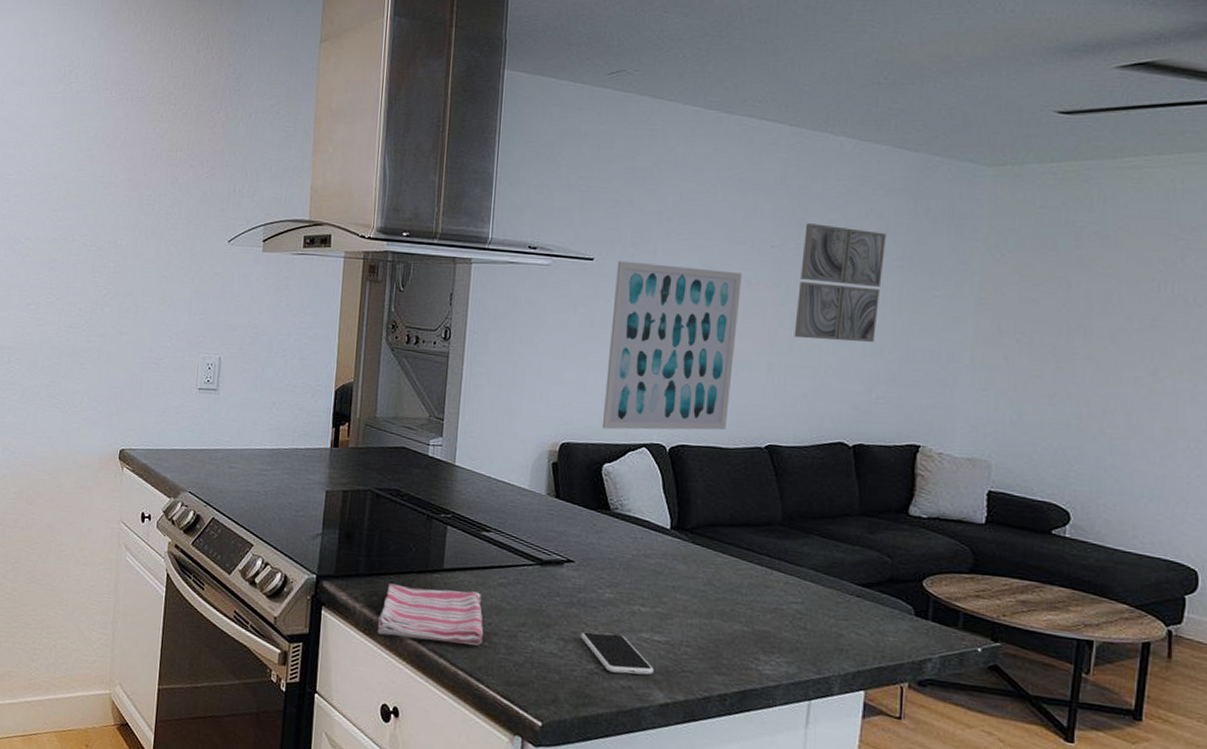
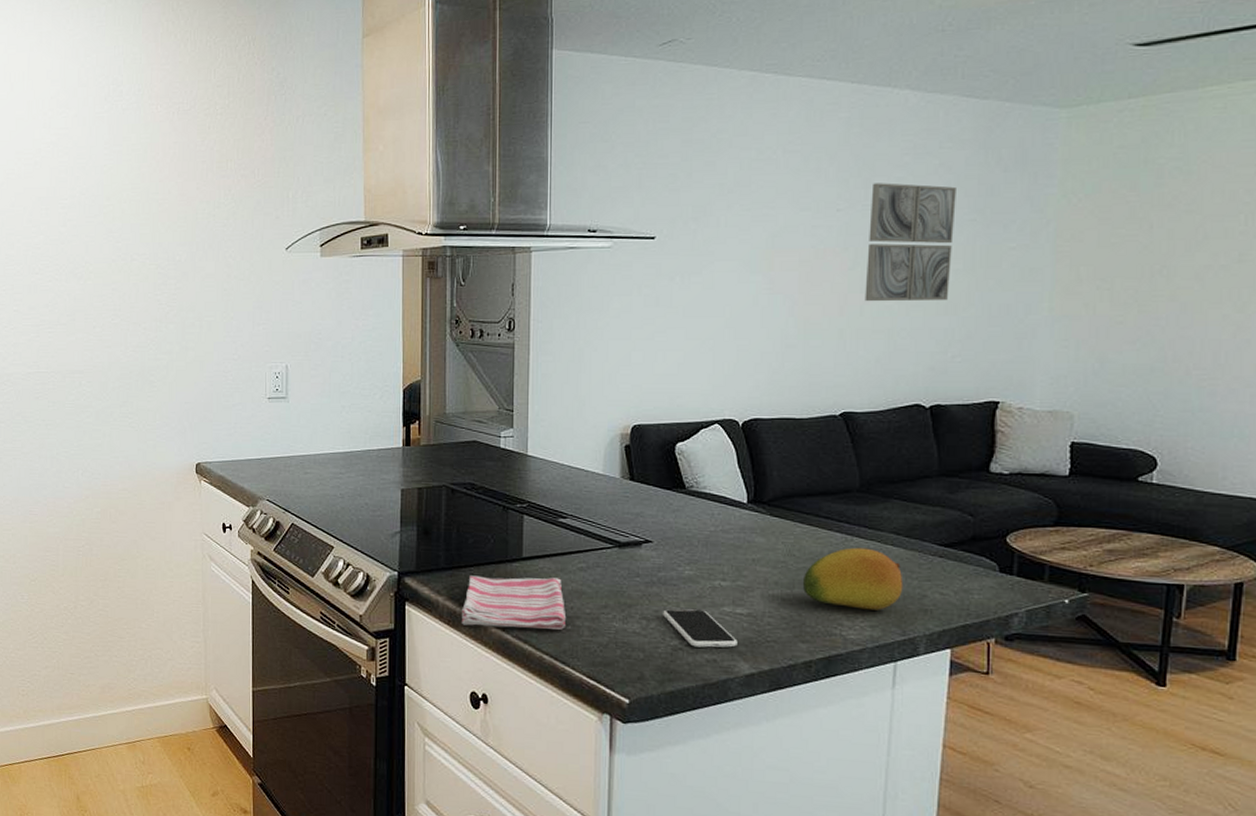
wall art: present [601,261,742,431] -> none [672,237,808,409]
fruit: none [722,581,821,647] -> present [803,547,903,610]

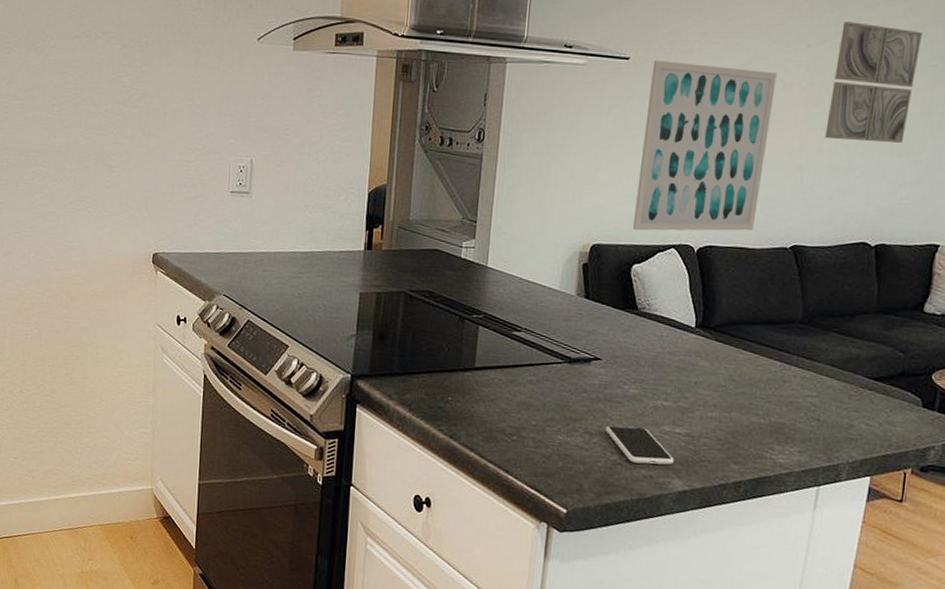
dish towel: present [462,575,567,630] -> none [411,382,513,440]
wall art: none [672,237,808,409] -> present [632,60,777,231]
fruit: present [803,547,903,610] -> none [740,376,834,437]

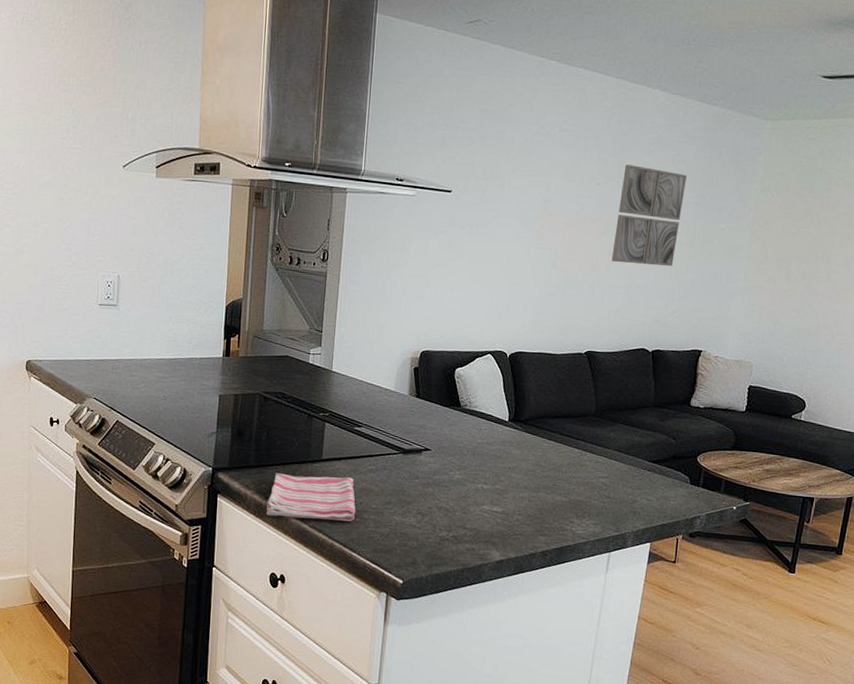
dish towel: none [411,382,513,440] -> present [266,473,356,521]
smartphone: present [606,425,674,465] -> none [435,506,492,539]
wall art: present [632,60,777,231] -> none [455,193,573,340]

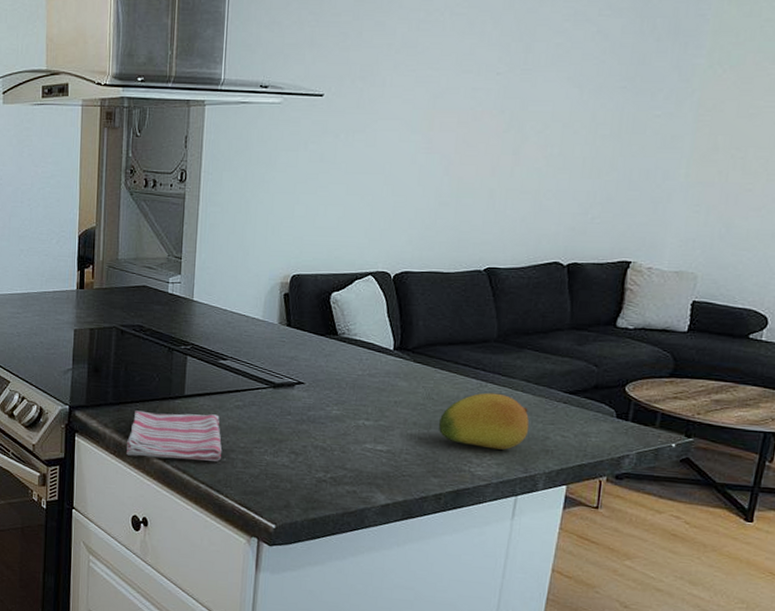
fruit: none [546,461,621,512] -> present [439,392,529,450]
wall art: present [611,164,687,266] -> none [516,48,611,165]

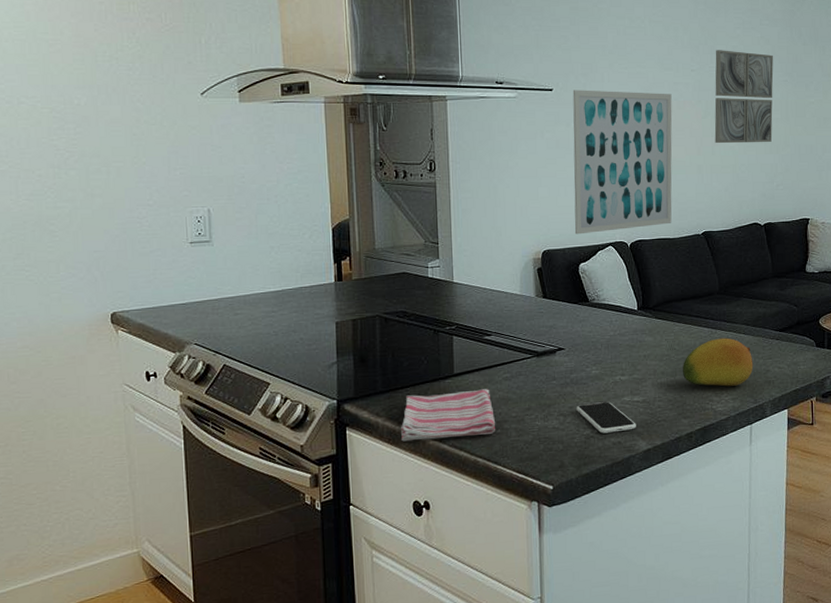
smartphone: none [310,445,376,481] -> present [576,402,636,434]
wall art: none [330,95,468,260] -> present [572,90,672,235]
wall art: none [516,48,611,165] -> present [714,50,774,144]

